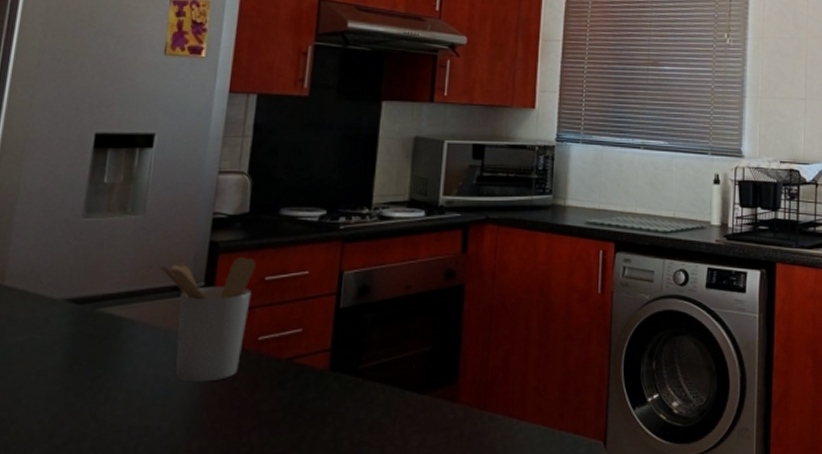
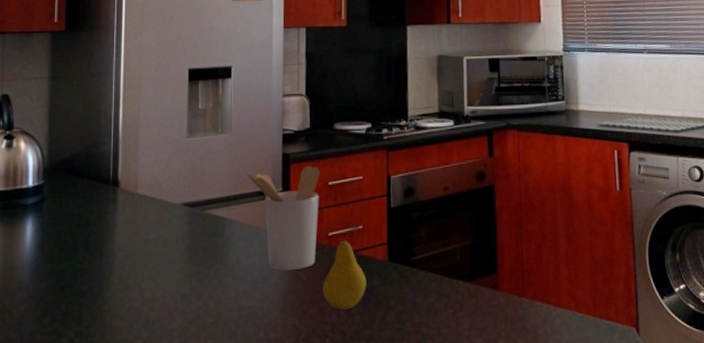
fruit: none [243,328,300,428] -> present [322,225,367,310]

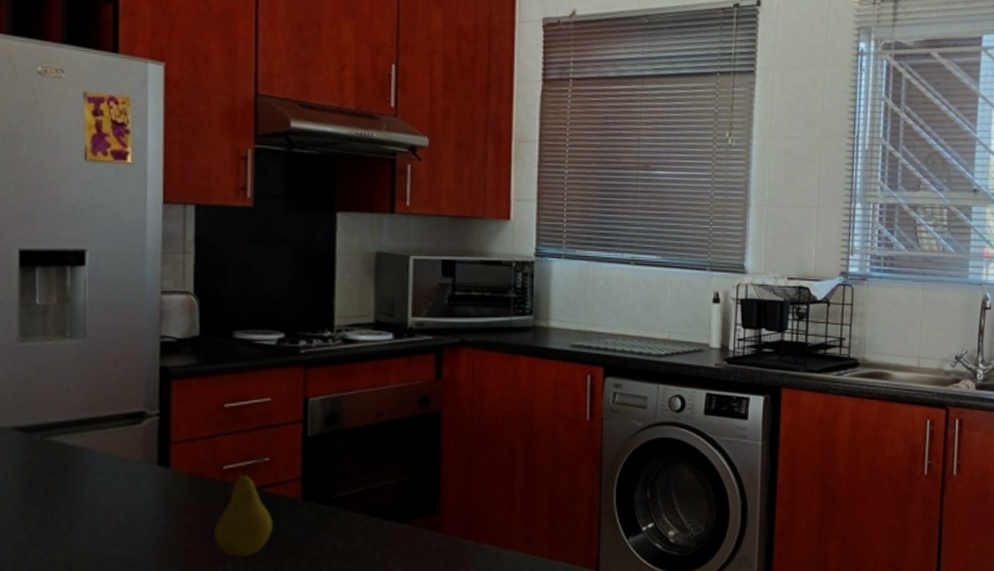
utensil holder: present [245,166,321,271] -> none [106,384,214,512]

